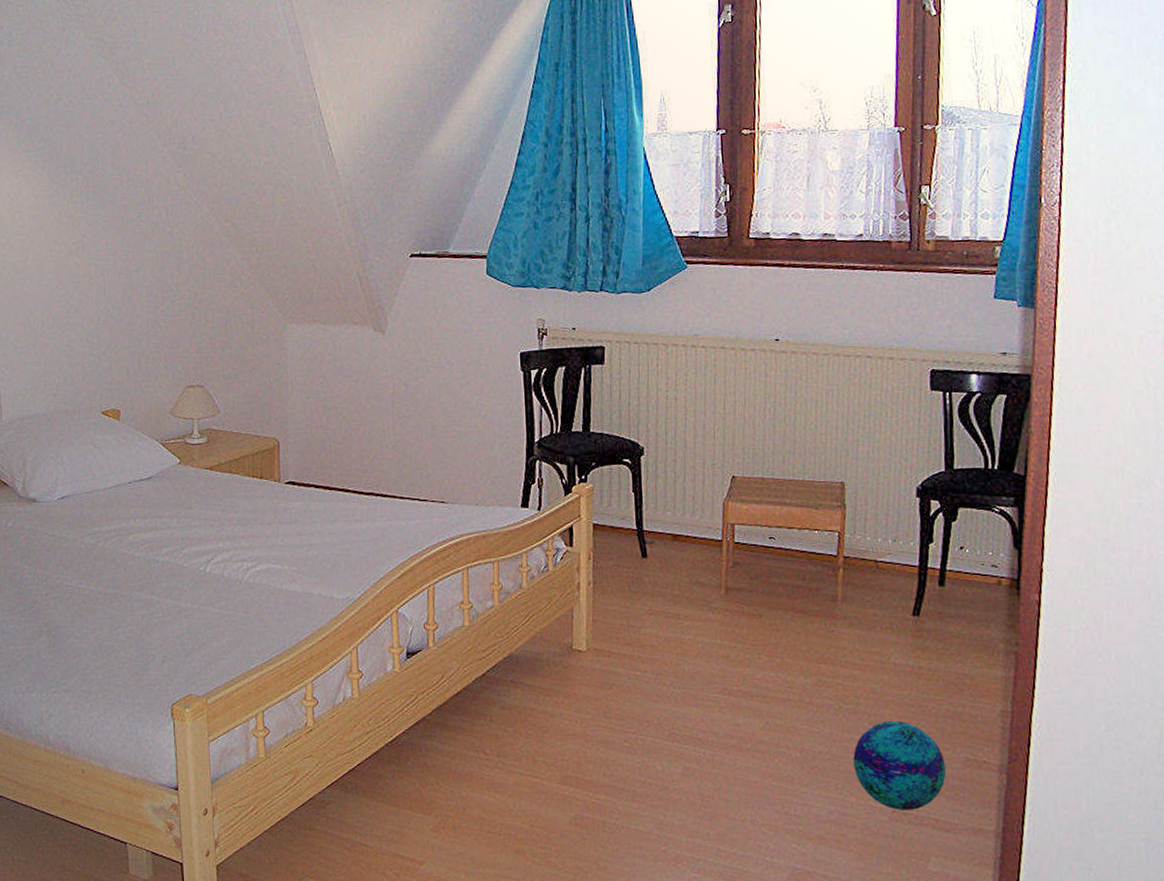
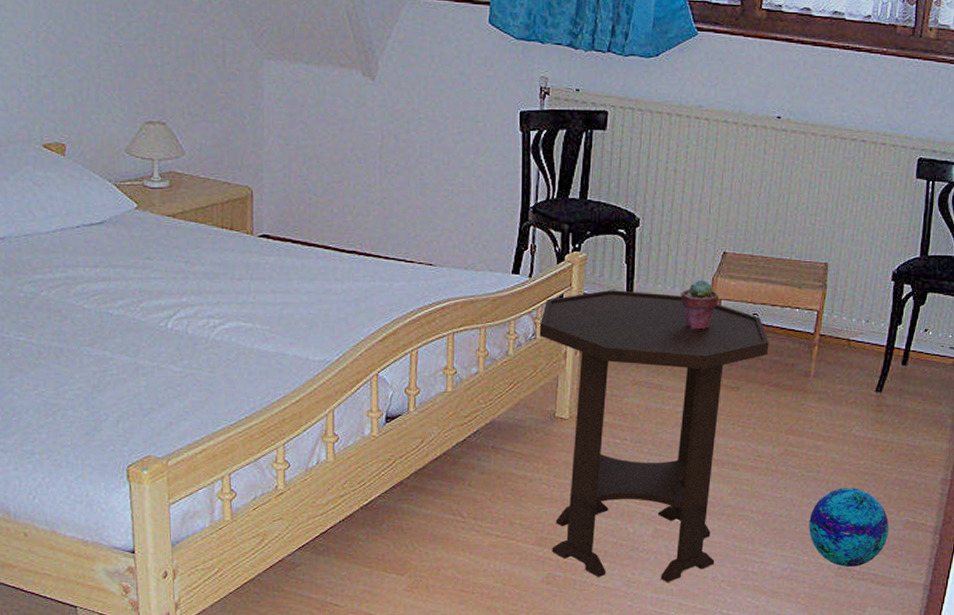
side table: none [551,519,790,827] -> present [539,290,769,583]
potted succulent: none [692,505,732,558] -> present [681,279,719,331]

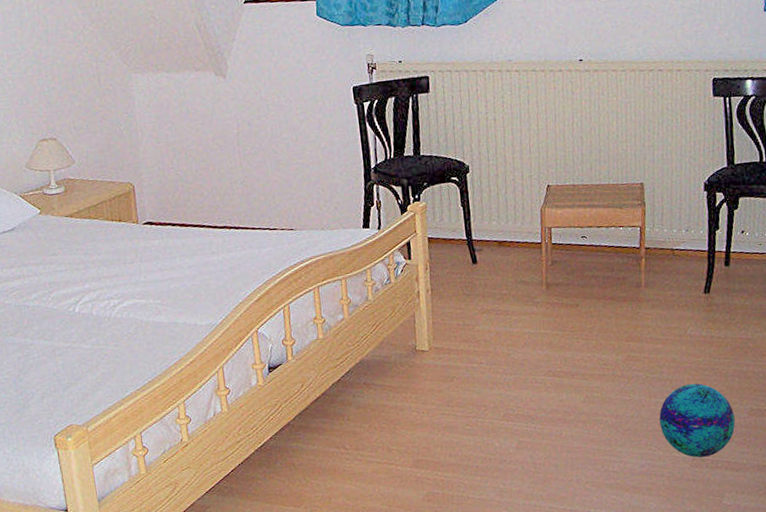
side table: present [539,290,769,583] -> none [392,228,600,491]
potted succulent: present [681,279,719,331] -> none [514,212,549,259]

